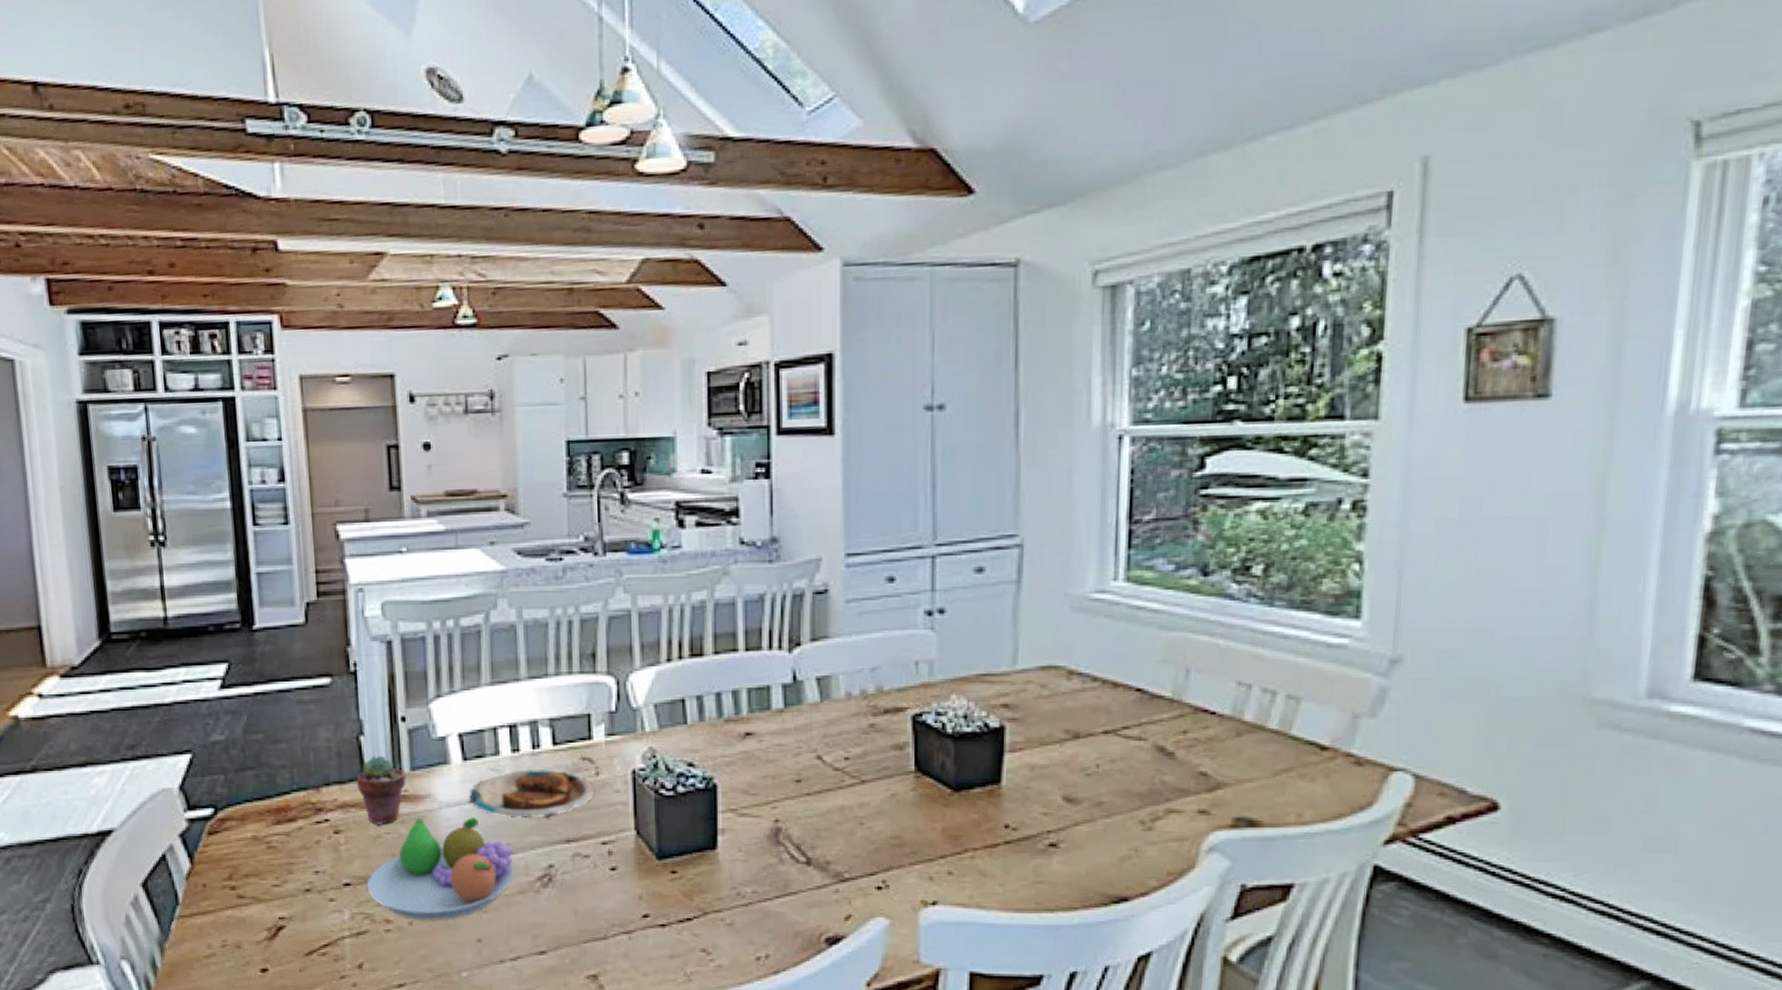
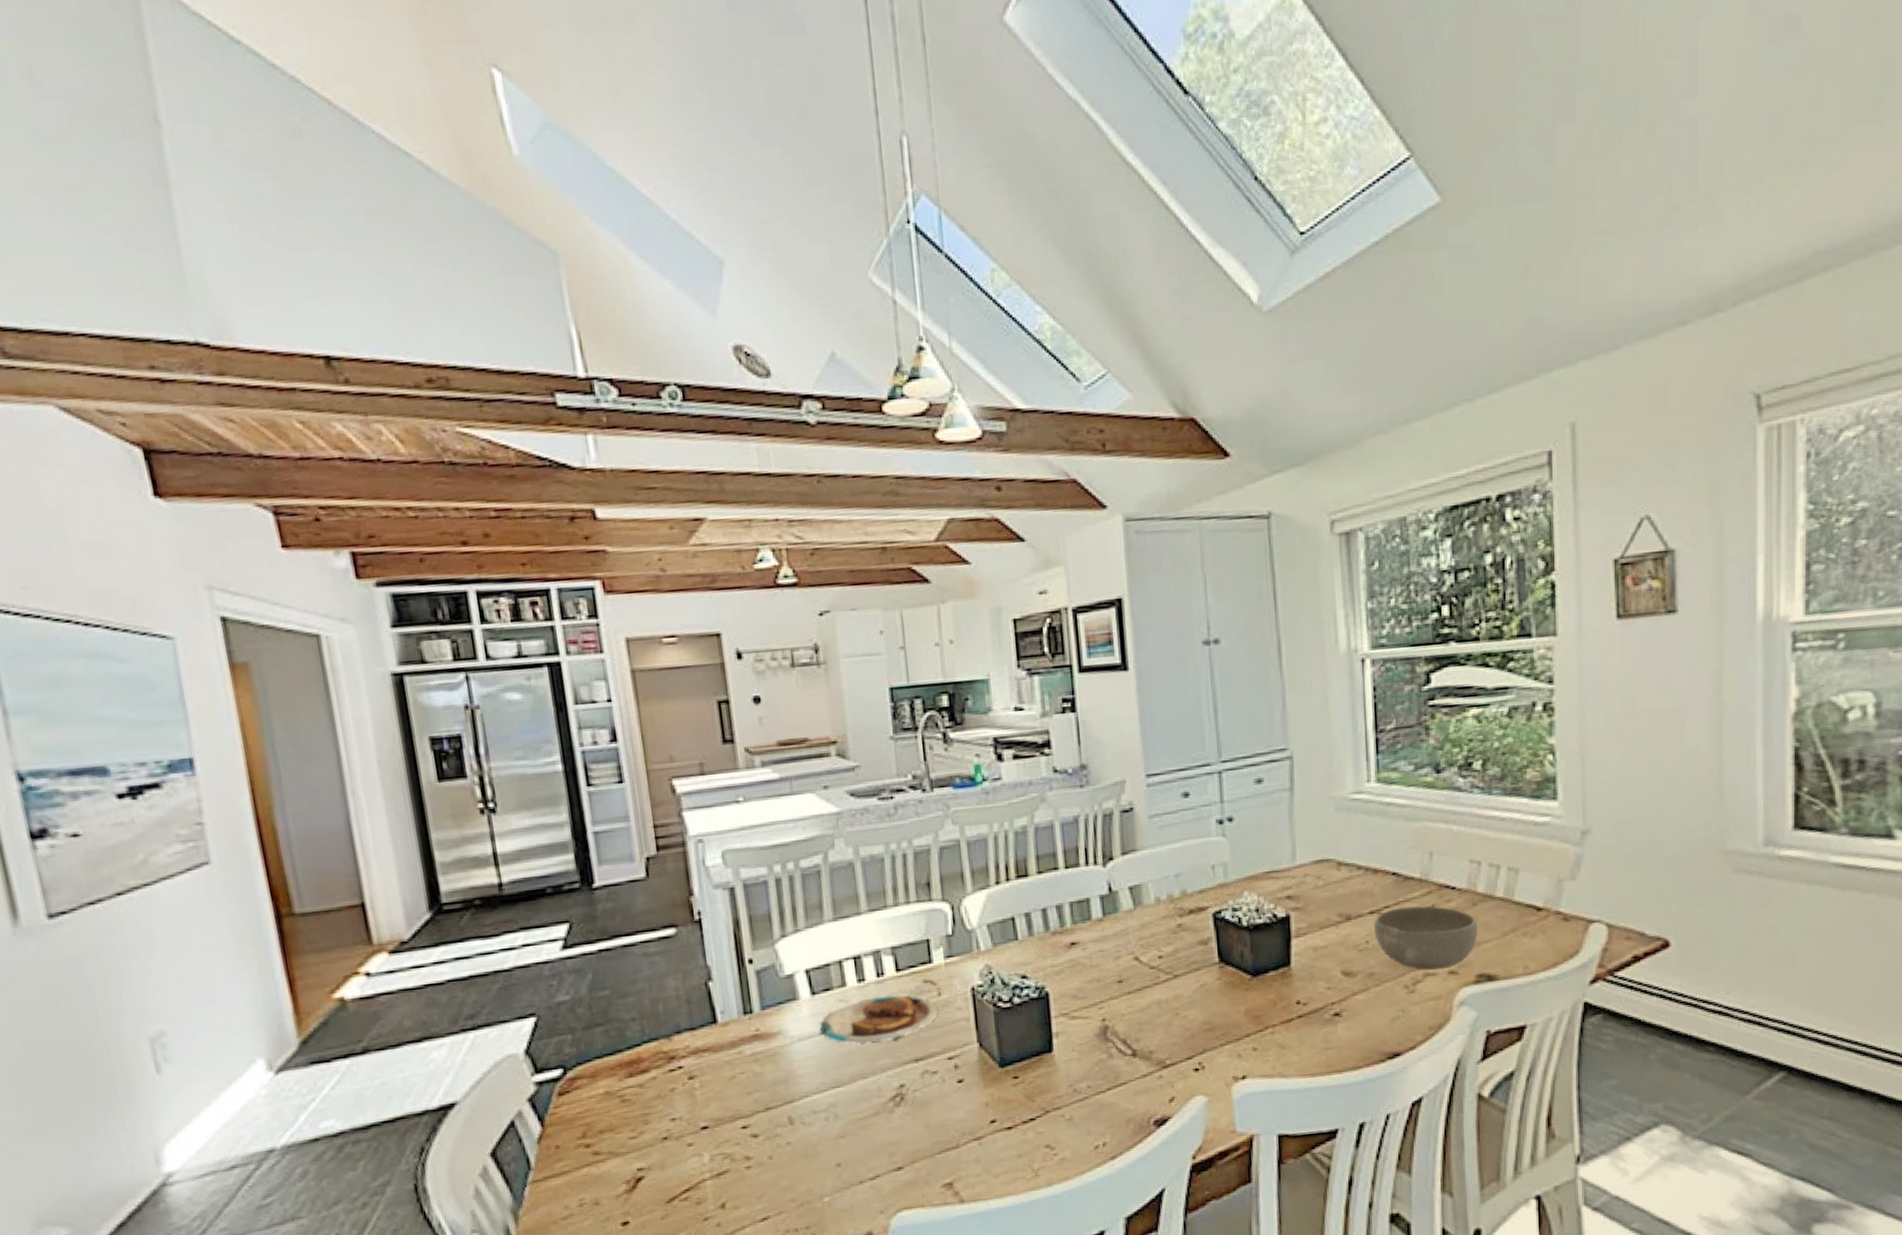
potted succulent: present [356,755,406,825] -> none [707,998,758,1066]
fruit bowl: present [366,817,514,921] -> none [724,1048,868,1153]
bowl: none [1108,729,1241,807] -> present [1374,905,1478,971]

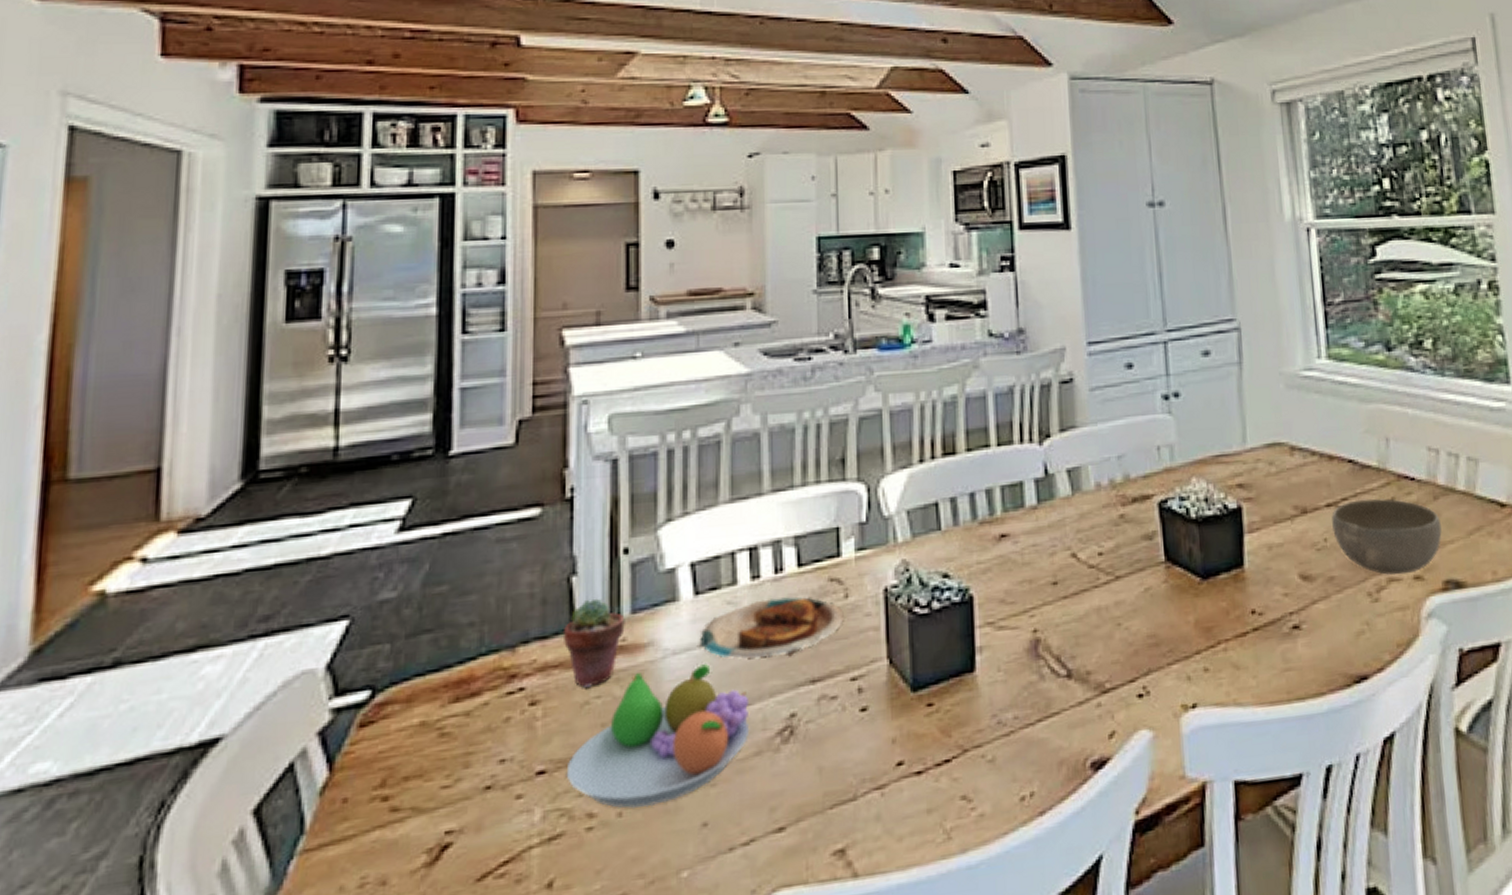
potted succulent: none [707,998,758,1066] -> present [562,598,625,688]
fruit bowl: none [724,1048,868,1153] -> present [566,664,750,809]

